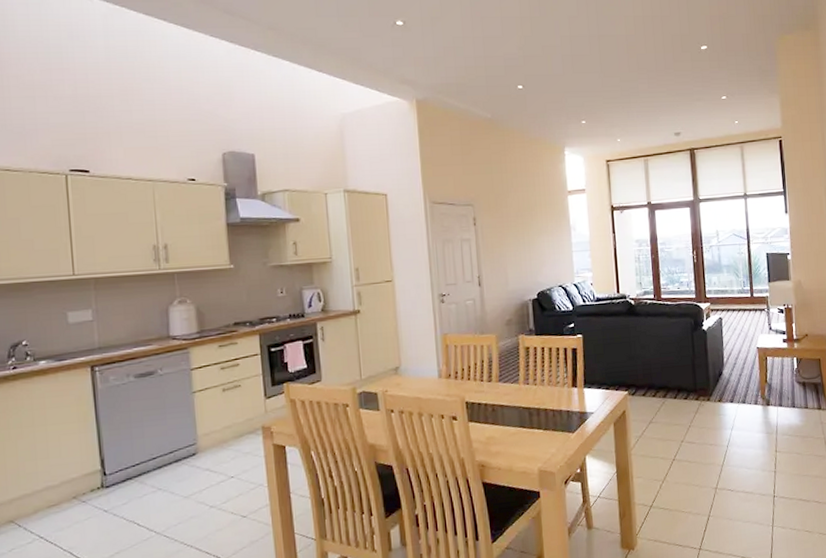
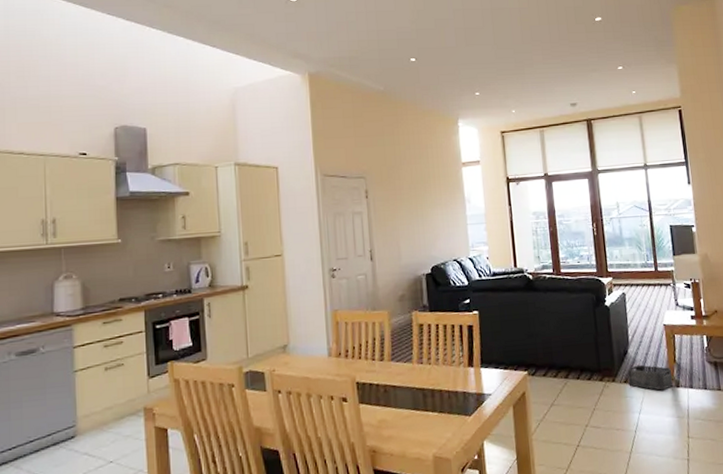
storage bin: none [721,385,764,409] -> present [627,364,673,391]

